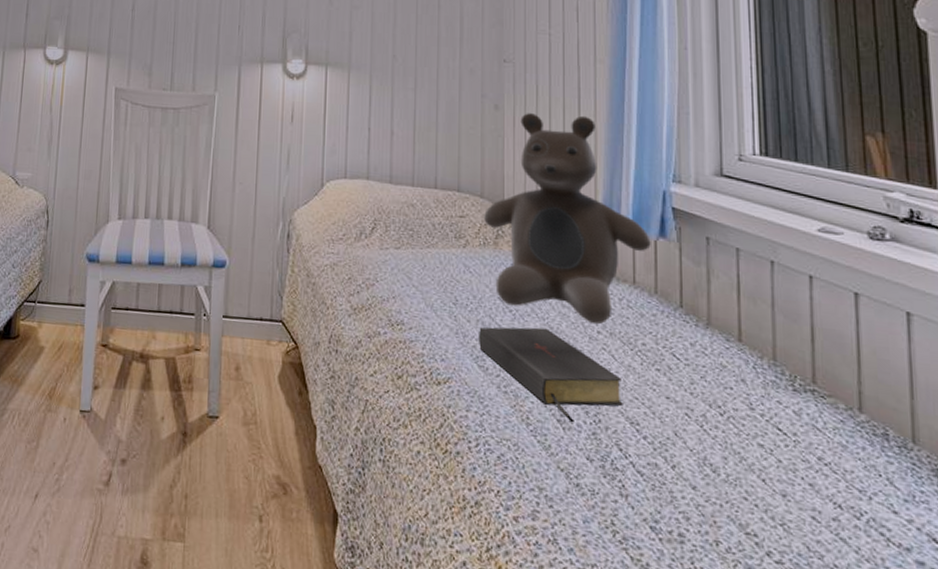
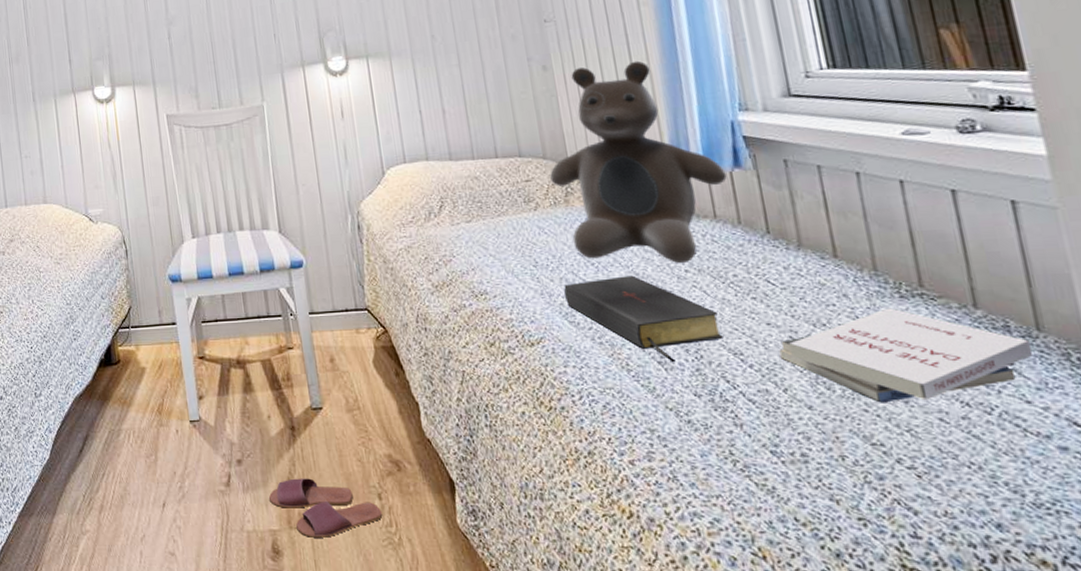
slippers: none [147,487,261,555] -> present [269,478,383,538]
books: none [673,399,905,497] -> present [779,308,1032,403]

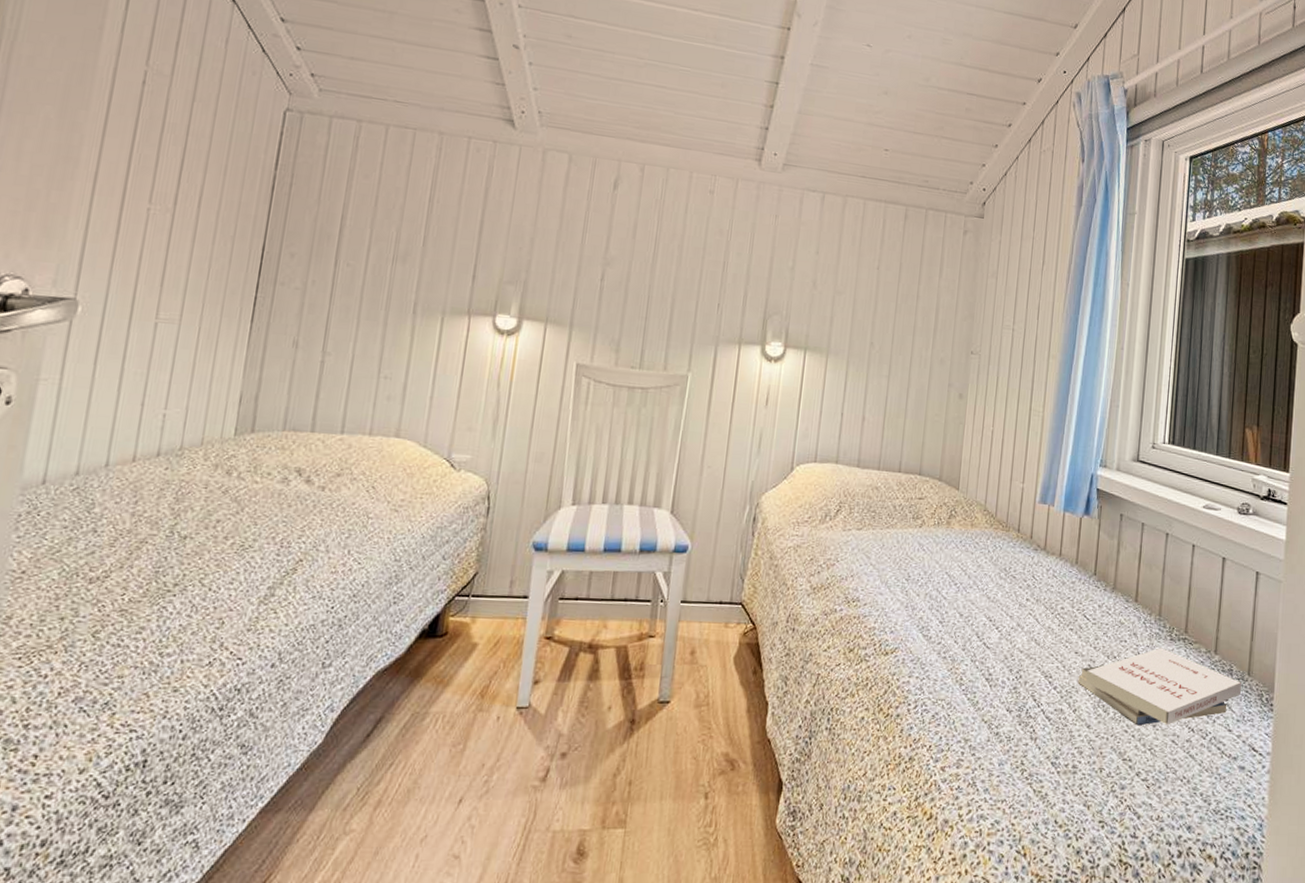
slippers: present [269,478,383,538] -> none [587,775,705,838]
teddy bear: present [549,60,727,264] -> none [939,402,1078,593]
bible: present [563,275,723,363] -> none [924,598,1043,680]

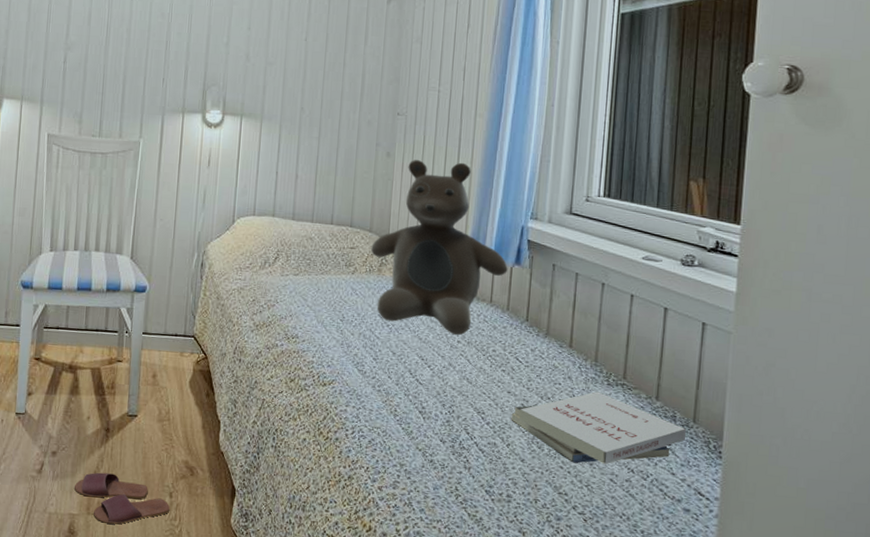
slippers: none [587,775,705,838] -> present [75,472,170,524]
teddy bear: none [939,402,1078,593] -> present [370,160,508,336]

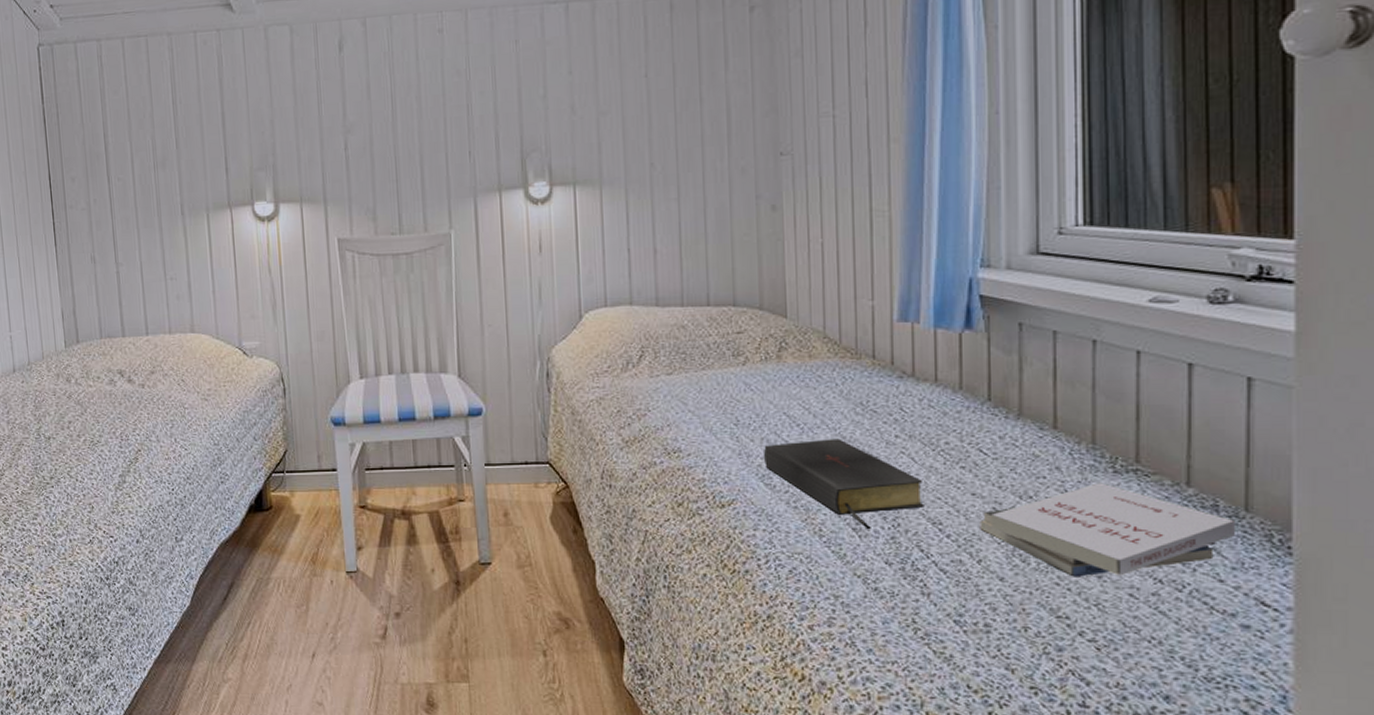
slippers: present [75,472,170,524] -> none [427,633,546,692]
bible: none [359,338,475,414] -> present [763,438,924,530]
teddy bear: present [370,160,508,336] -> none [763,205,955,429]

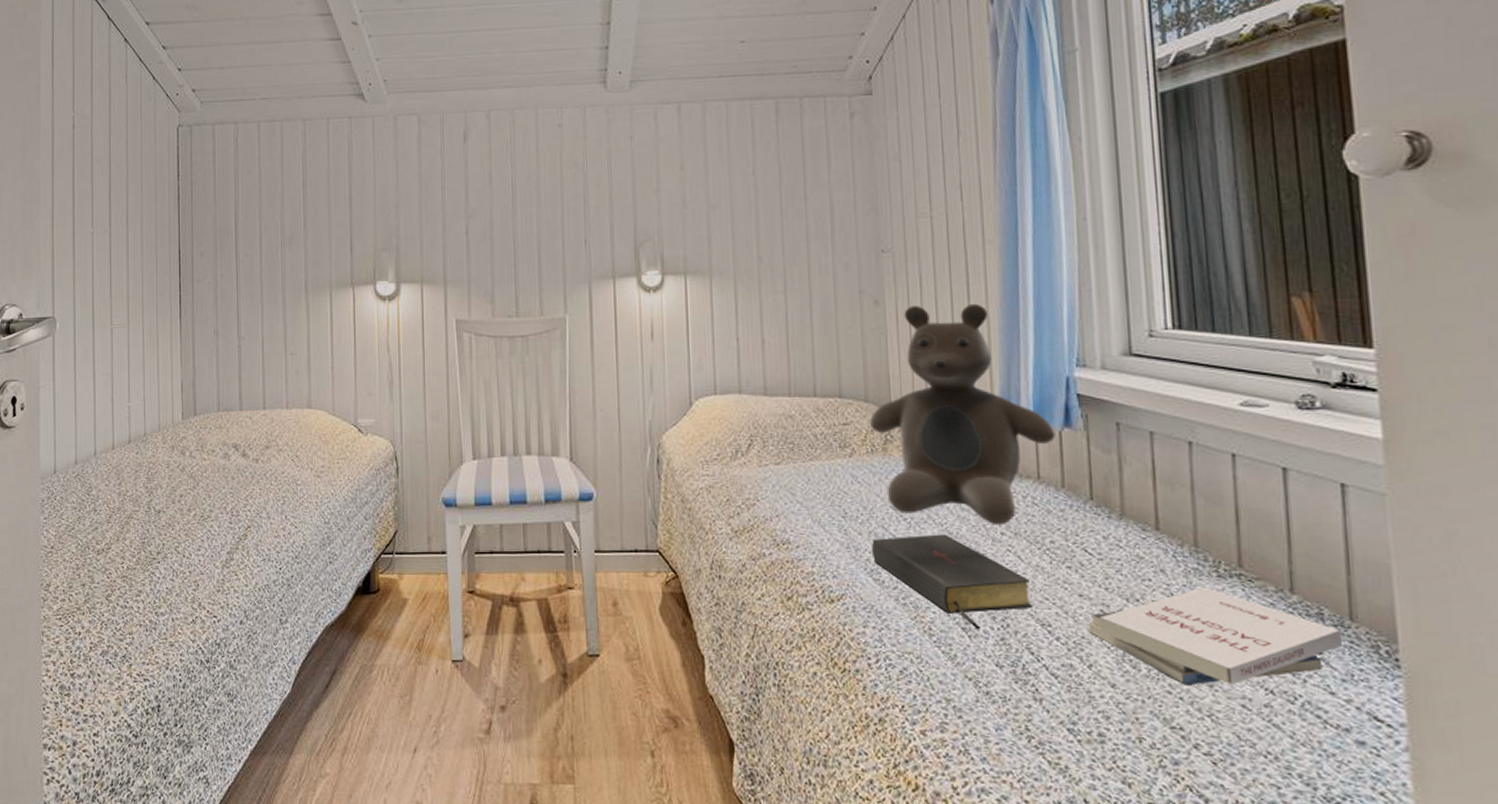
teddy bear: none [763,205,955,429] -> present [869,303,1055,526]

